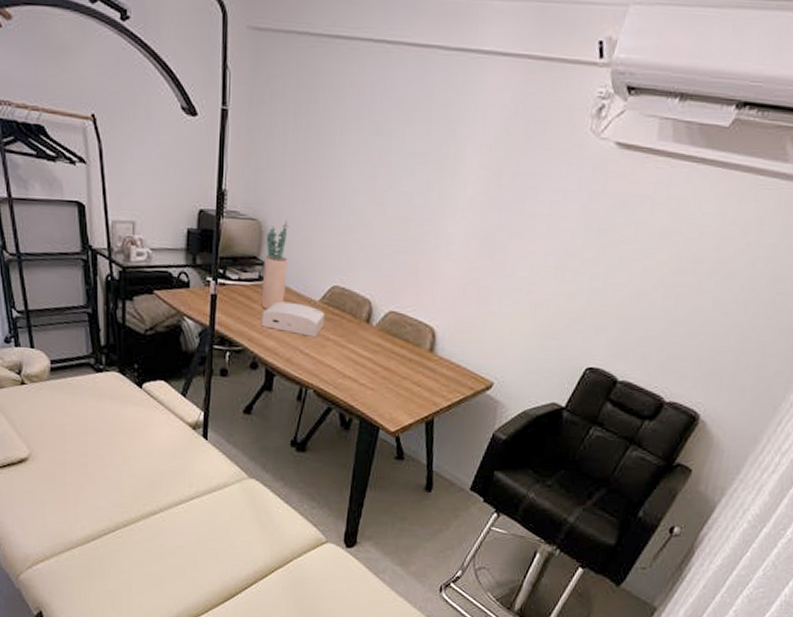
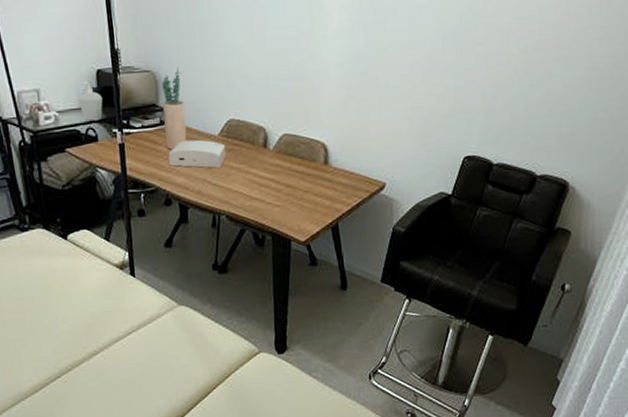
soap bottle: none [175,220,201,266] -> present [78,80,103,121]

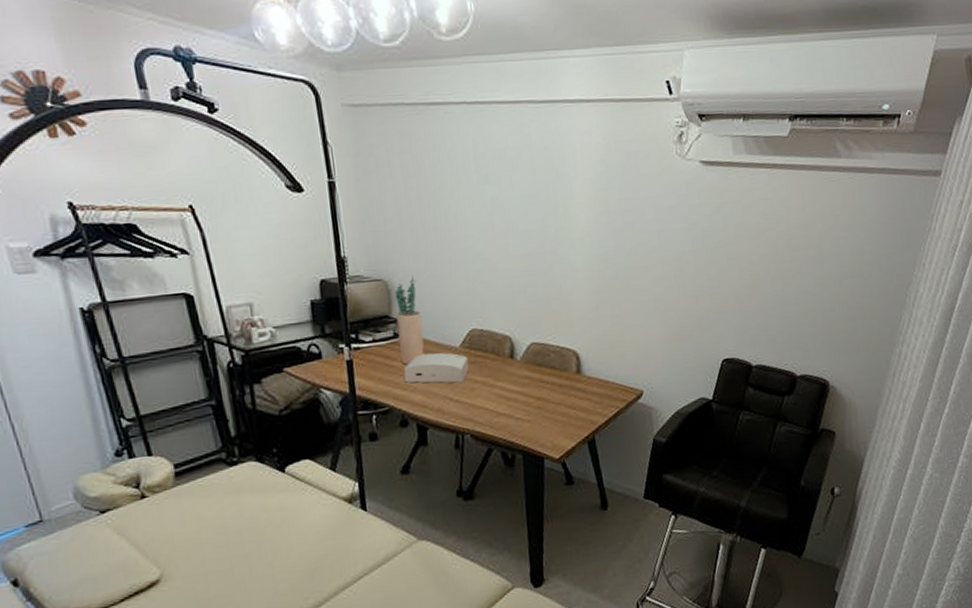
soap bottle: present [78,80,103,121] -> none [299,292,328,337]

